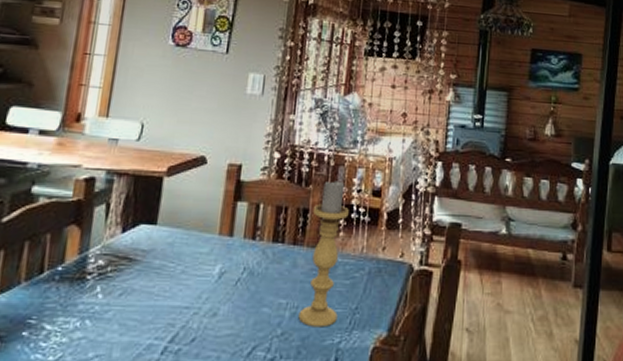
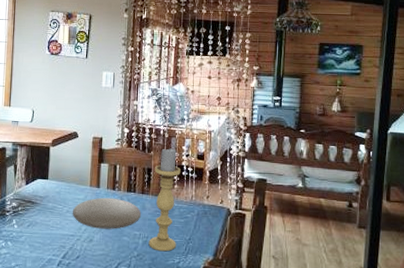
plate: none [189,250,291,297] -> present [72,197,142,229]

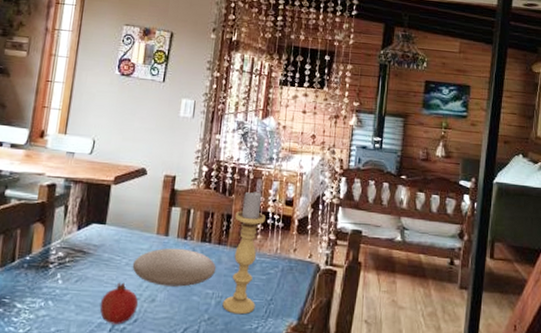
fruit: none [48,226,79,260] -> present [99,282,138,325]

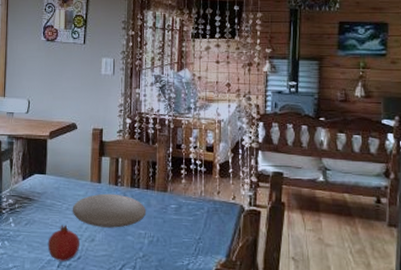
candle holder: present [222,190,266,315] -> none [155,138,188,253]

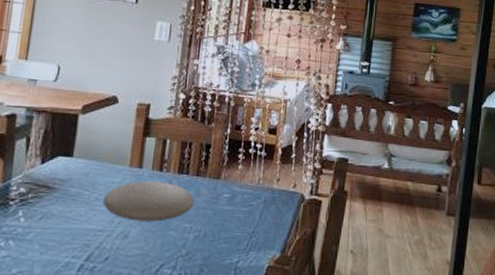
fruit: present [47,225,79,261] -> none [67,218,109,264]

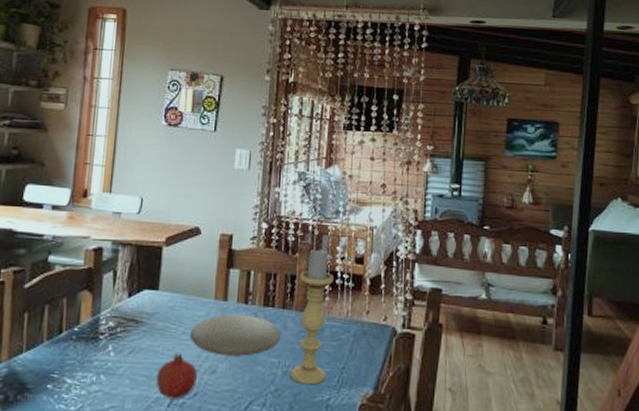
fruit: none [67,218,109,264] -> present [156,353,197,399]
candle holder: none [201,118,247,249] -> present [290,247,334,385]

